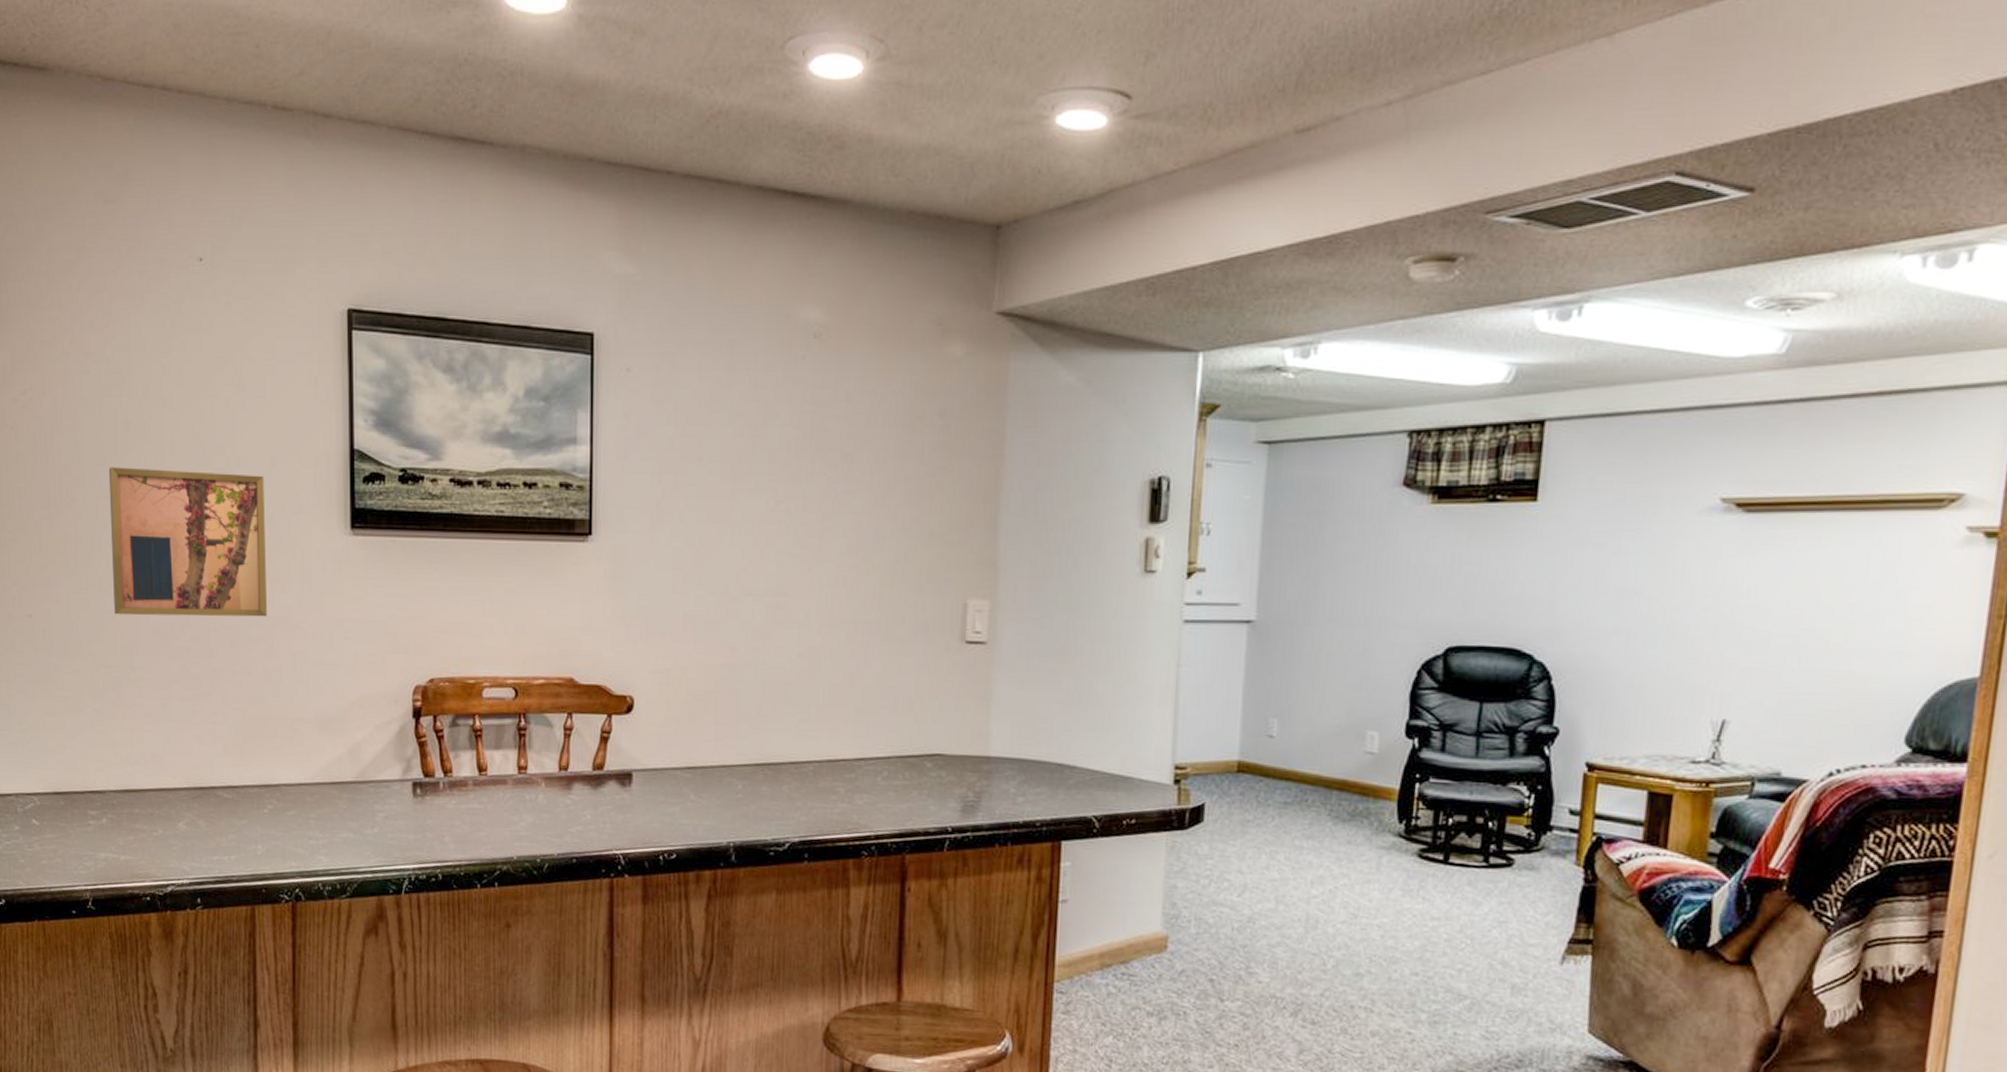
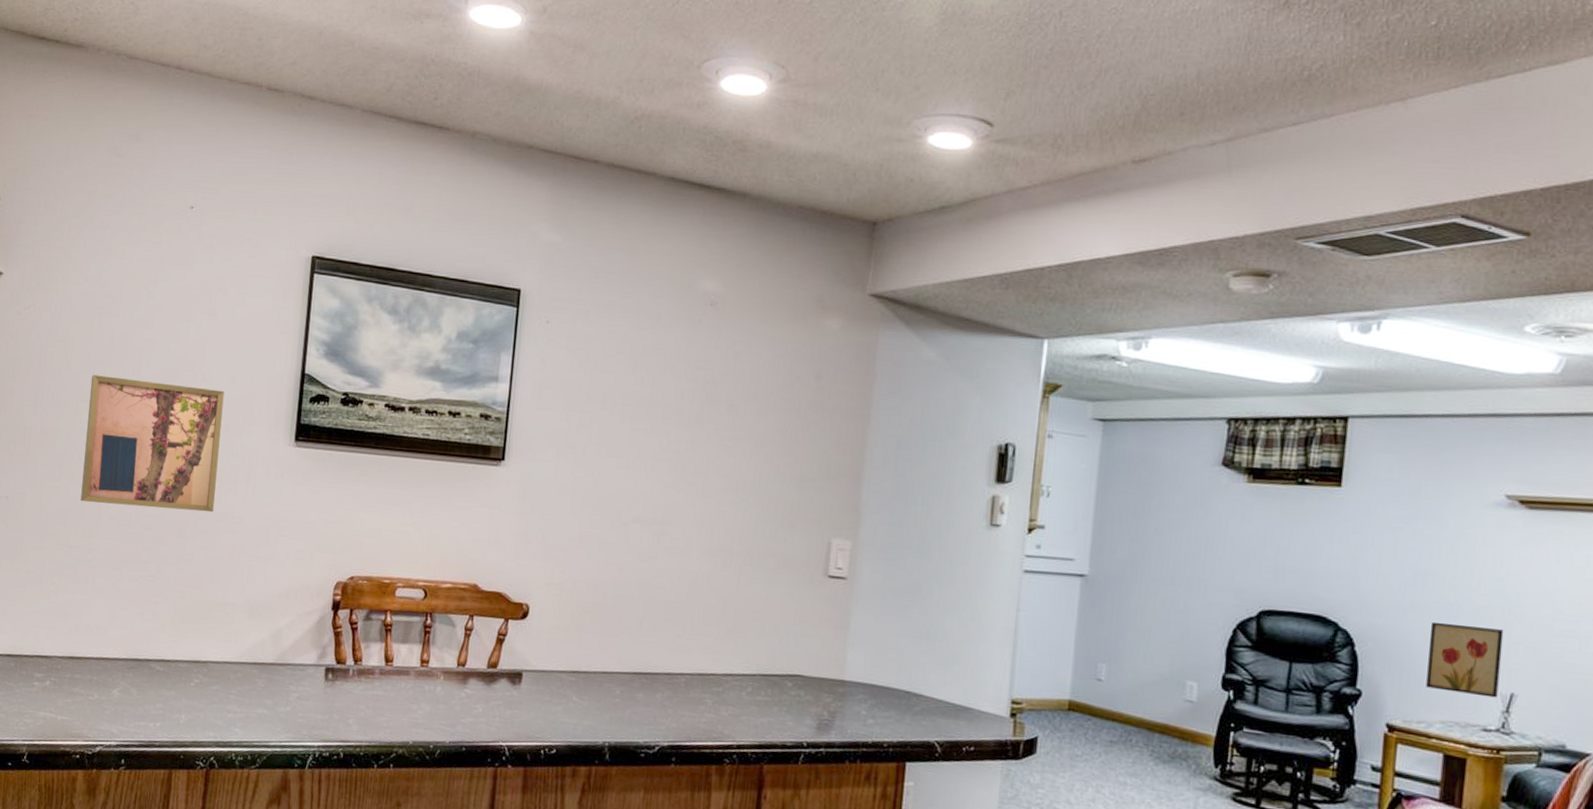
wall art: none [1630,646,1716,726] -> present [1426,621,1504,698]

